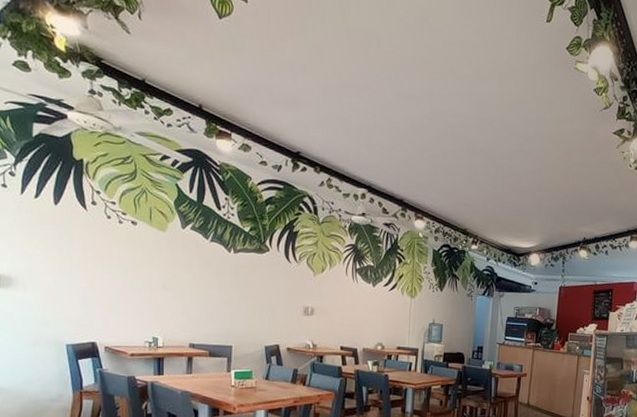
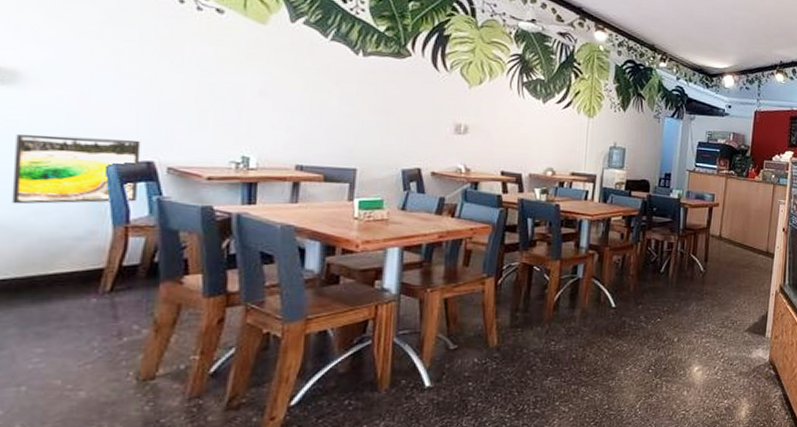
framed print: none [11,323,87,375] -> present [12,134,141,205]

